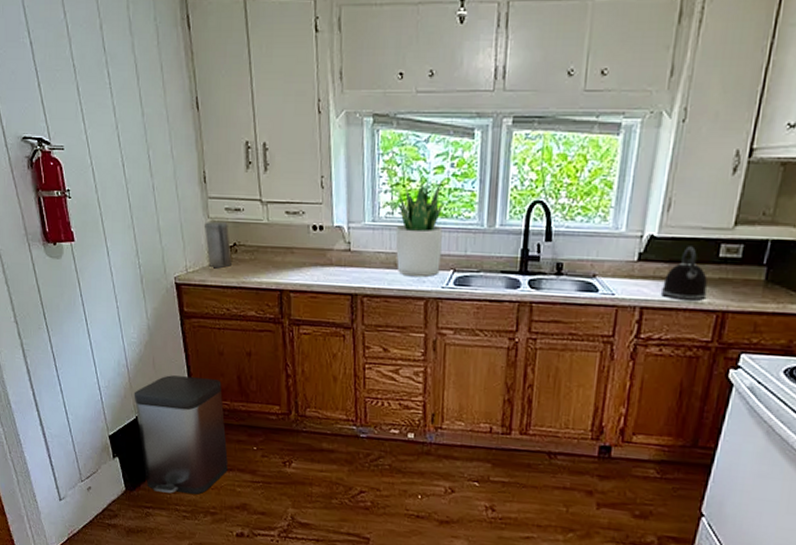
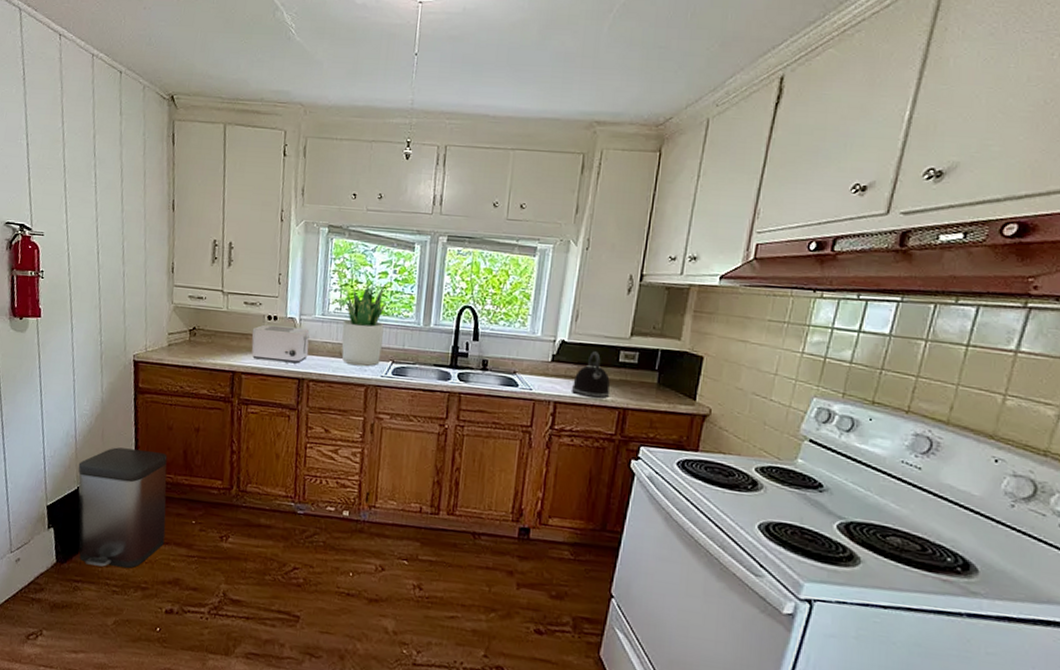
canister: present [203,220,233,269] -> none [167,306,190,350]
toaster: none [296,235,361,278] -> present [251,324,310,364]

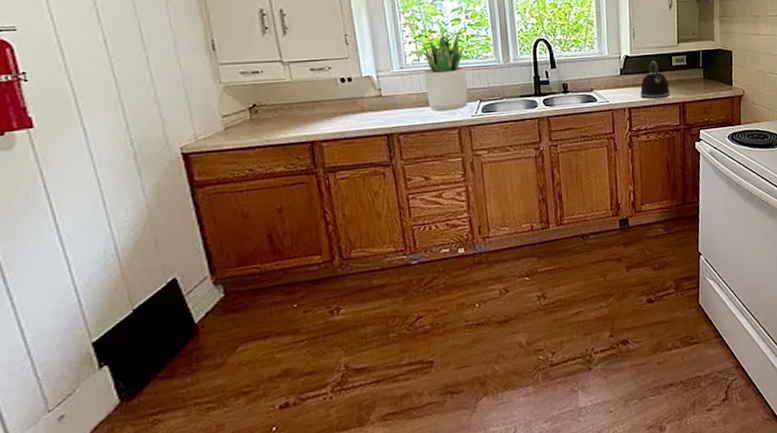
pedal bin: present [78,447,168,568] -> none [128,244,263,392]
toaster: present [251,324,310,364] -> none [325,84,393,125]

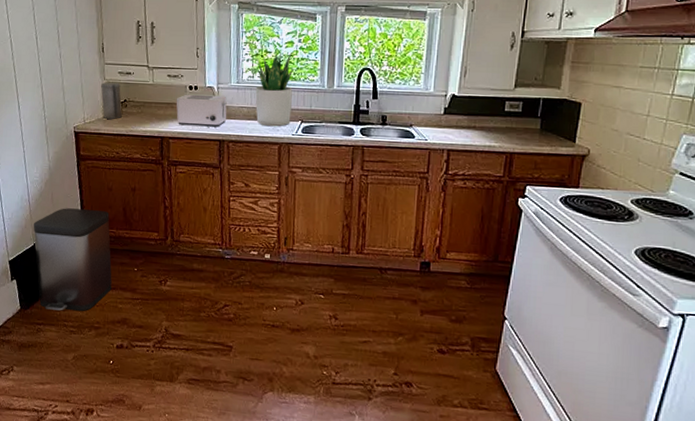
pedal bin: none [128,244,263,392] -> present [33,208,112,311]
canister: none [215,84,253,132] -> present [100,82,123,120]
toaster: none [325,84,393,125] -> present [176,94,227,127]
kettle: present [639,60,671,100] -> none [462,103,498,146]

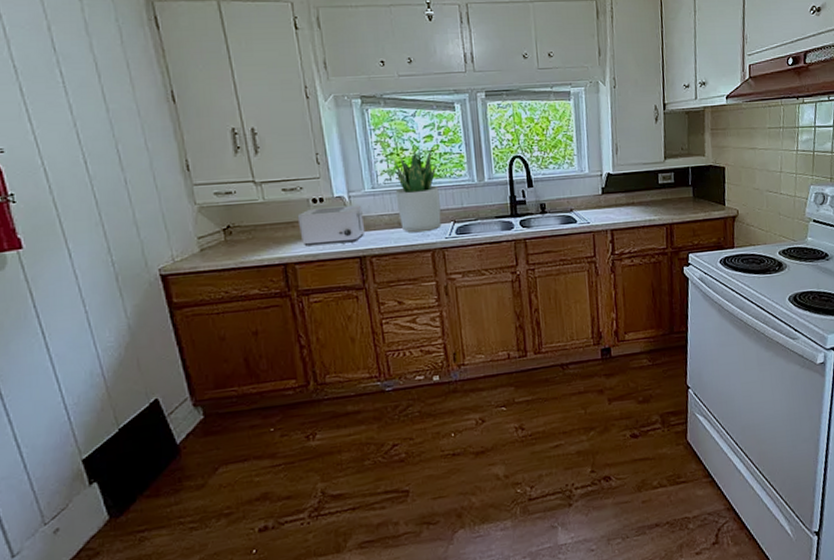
pedal bin: present [33,208,112,311] -> none [114,366,242,510]
canister: present [100,82,123,120] -> none [190,205,228,254]

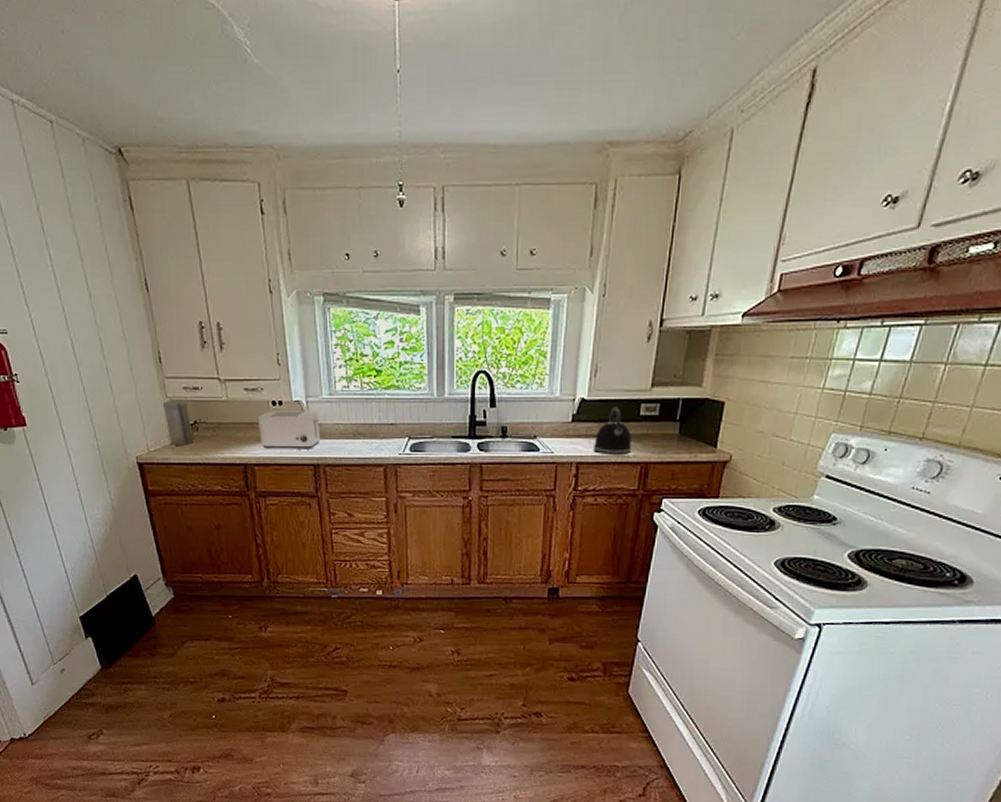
canister: none [190,205,228,254] -> present [162,400,195,447]
planter: present [393,147,442,233] -> none [352,353,396,446]
kettle: none [623,178,657,221] -> present [592,407,632,456]

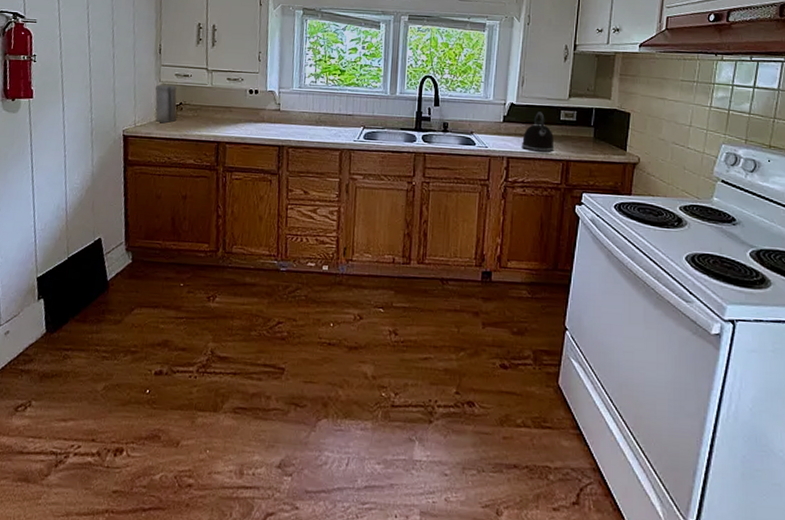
toaster: present [257,411,321,449] -> none [234,98,288,133]

